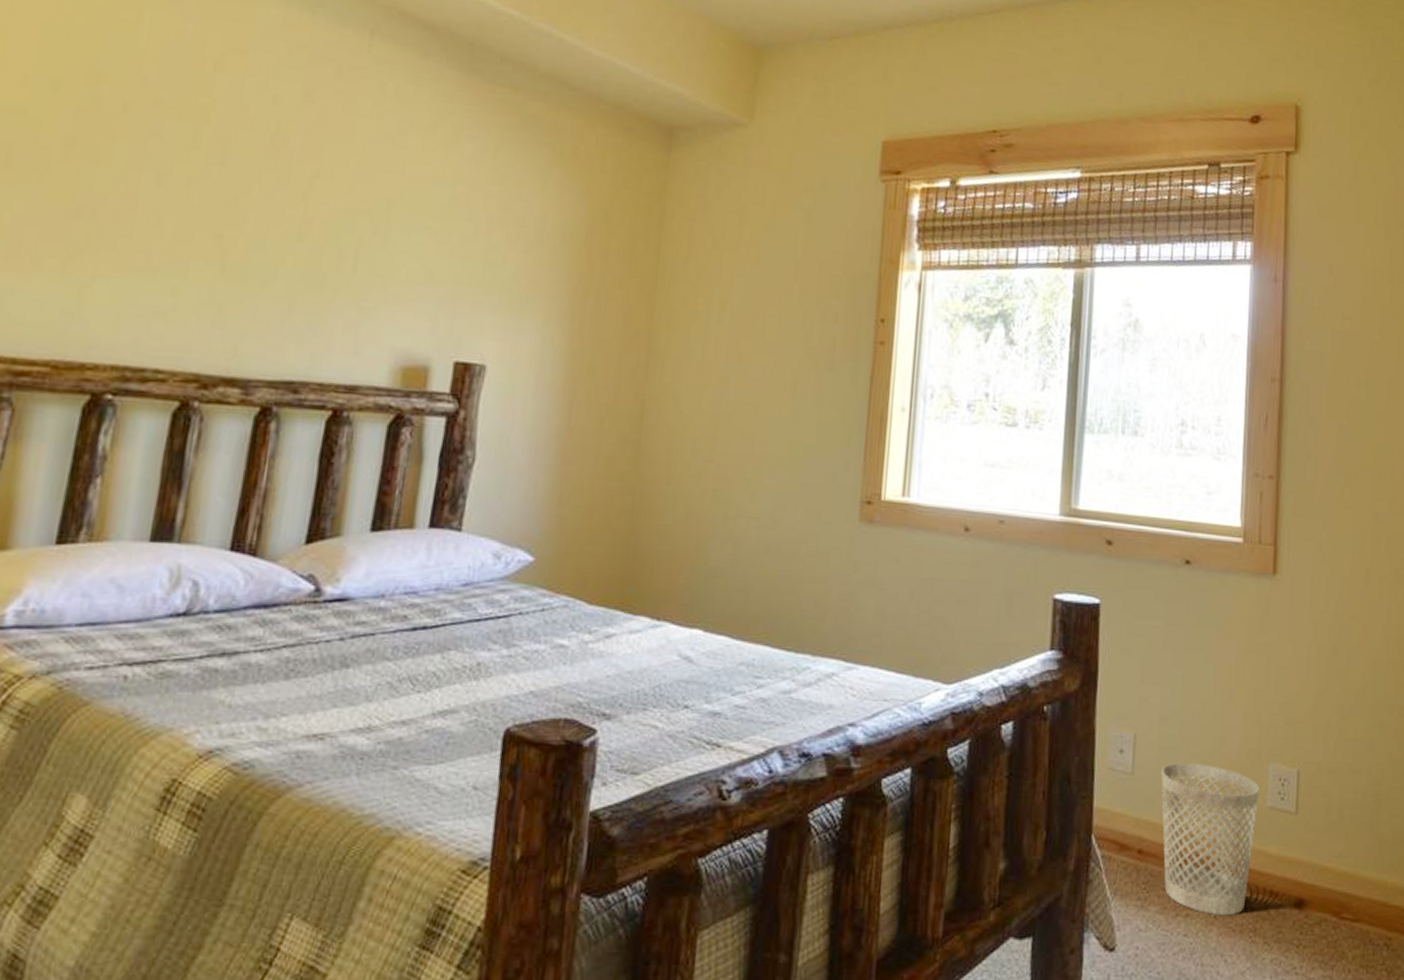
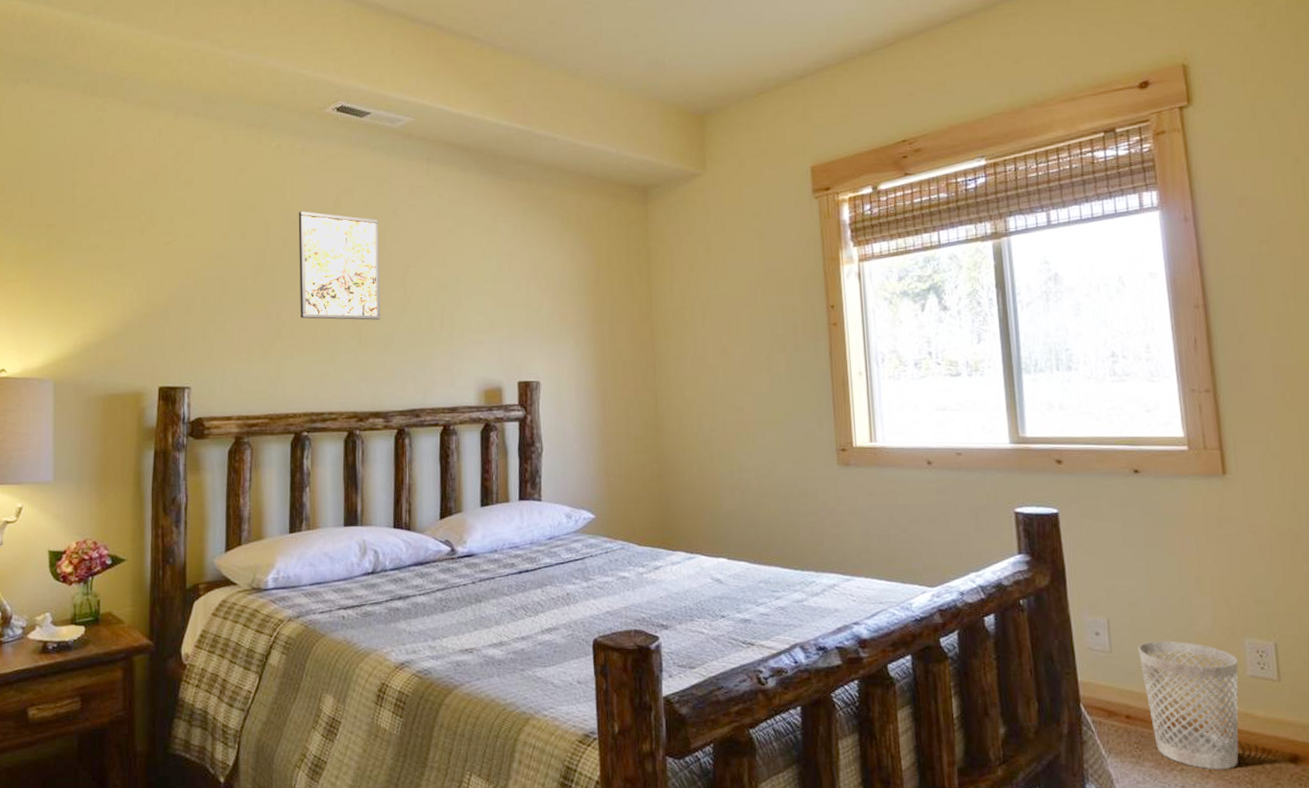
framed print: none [131,66,281,245] -> present [298,211,381,320]

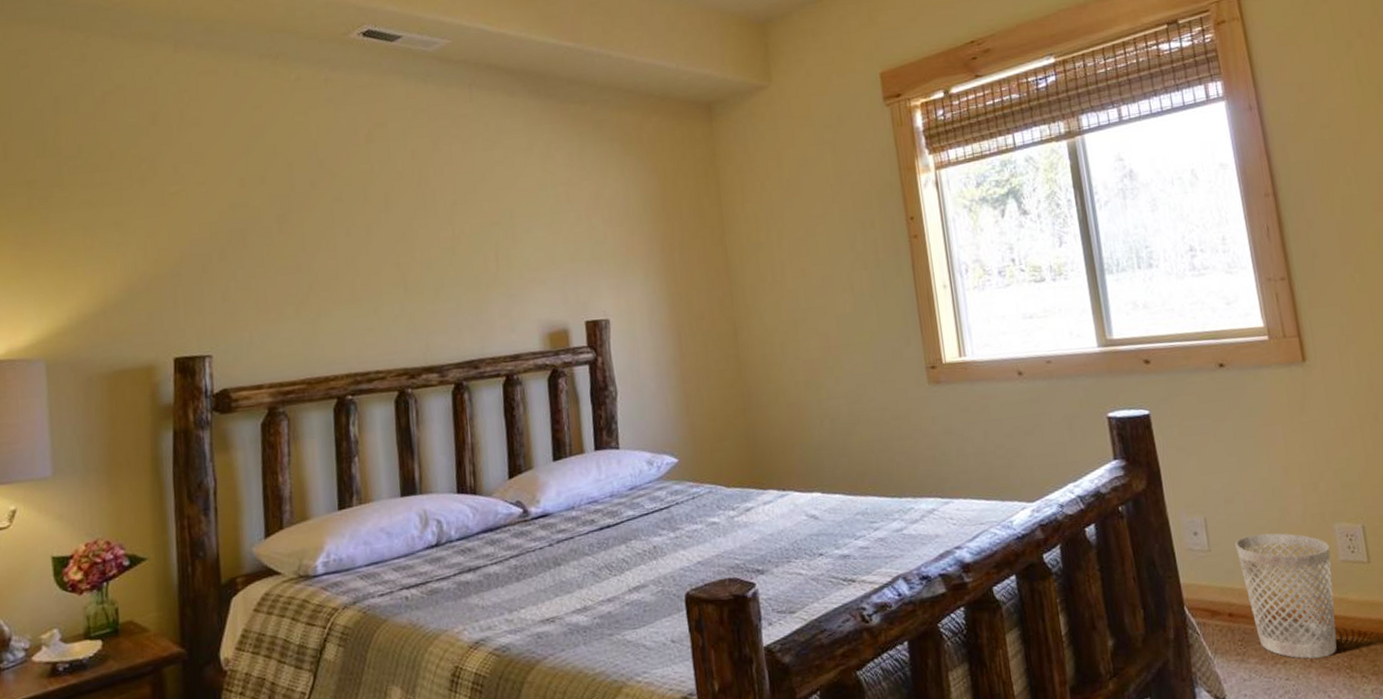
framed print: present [298,211,381,320] -> none [326,149,428,269]

